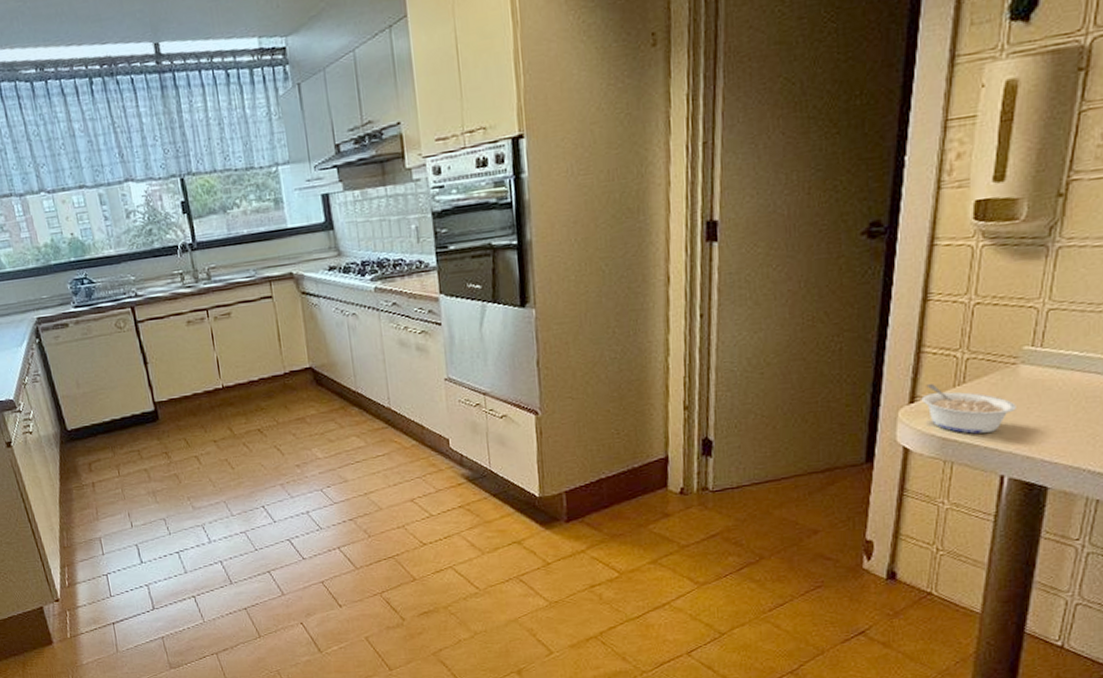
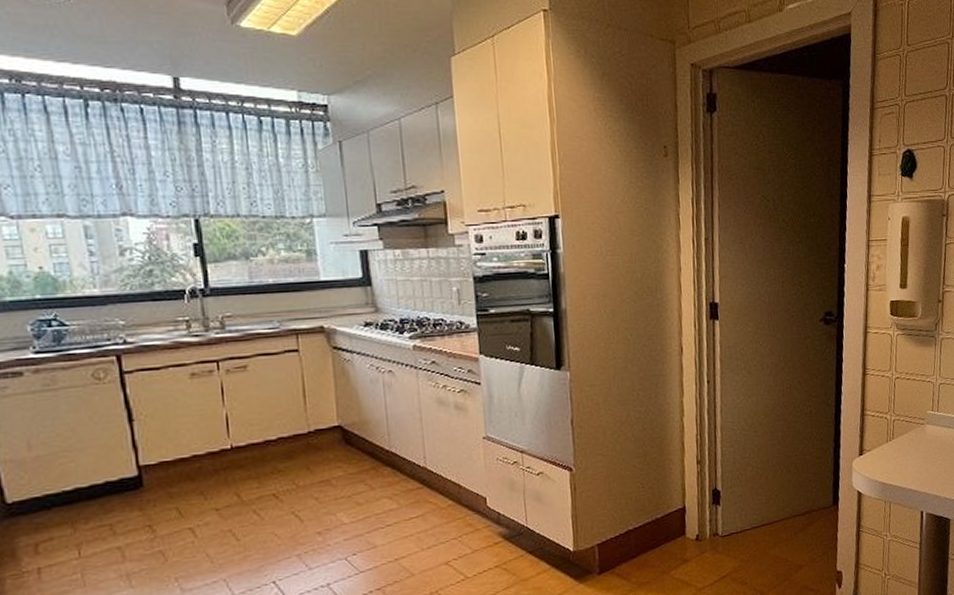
legume: present [921,384,1016,434] -> none [867,440,927,479]

